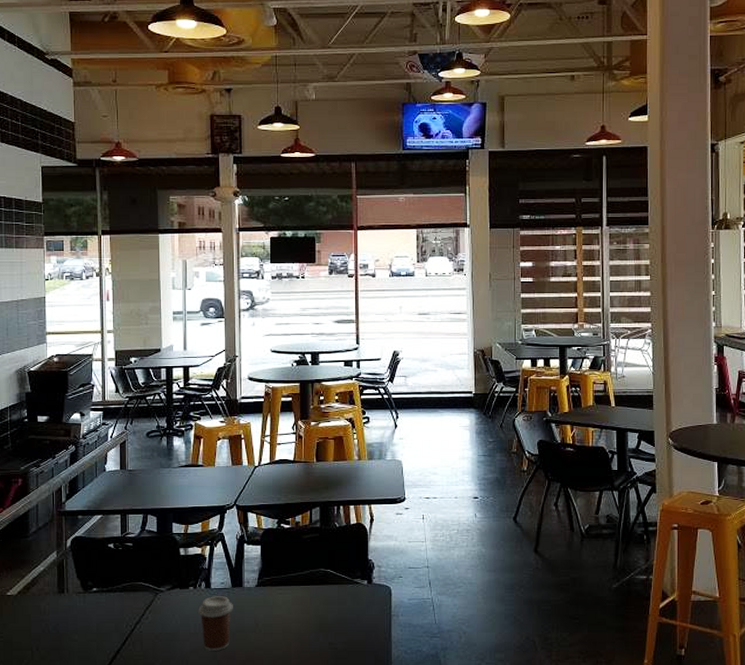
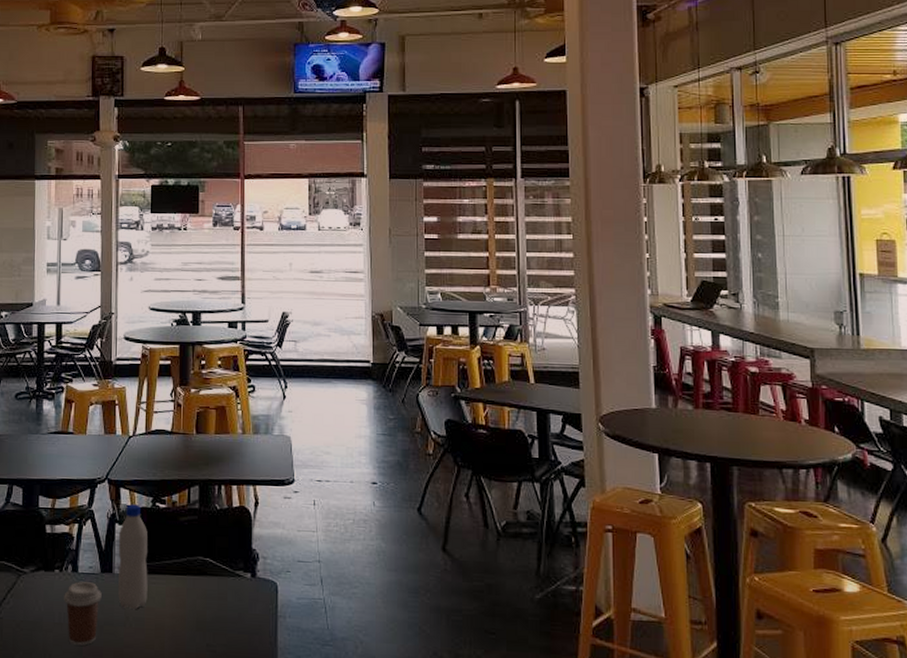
water bottle: none [247,526,275,618] -> present [118,504,148,610]

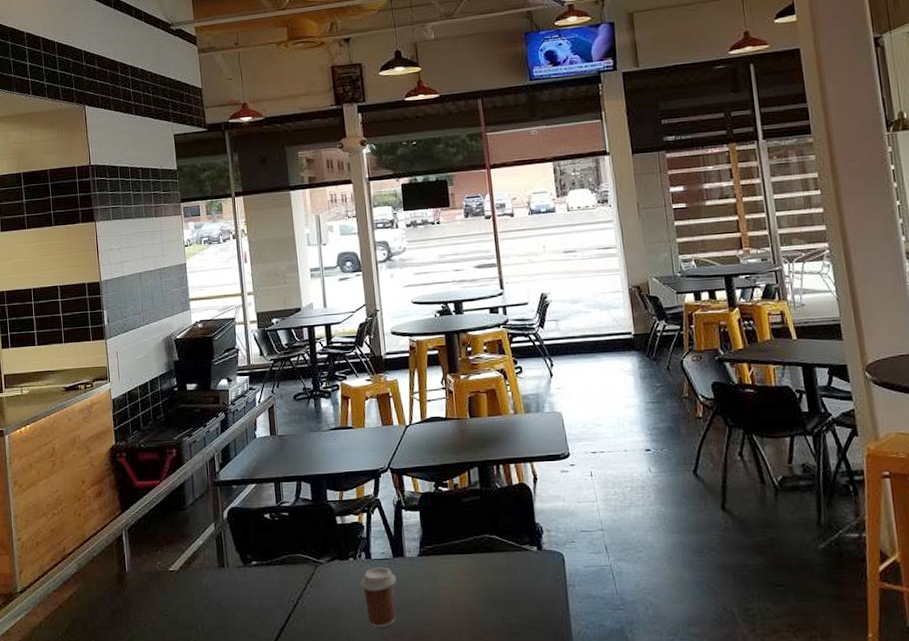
water bottle: present [118,504,148,610] -> none [405,490,440,590]

